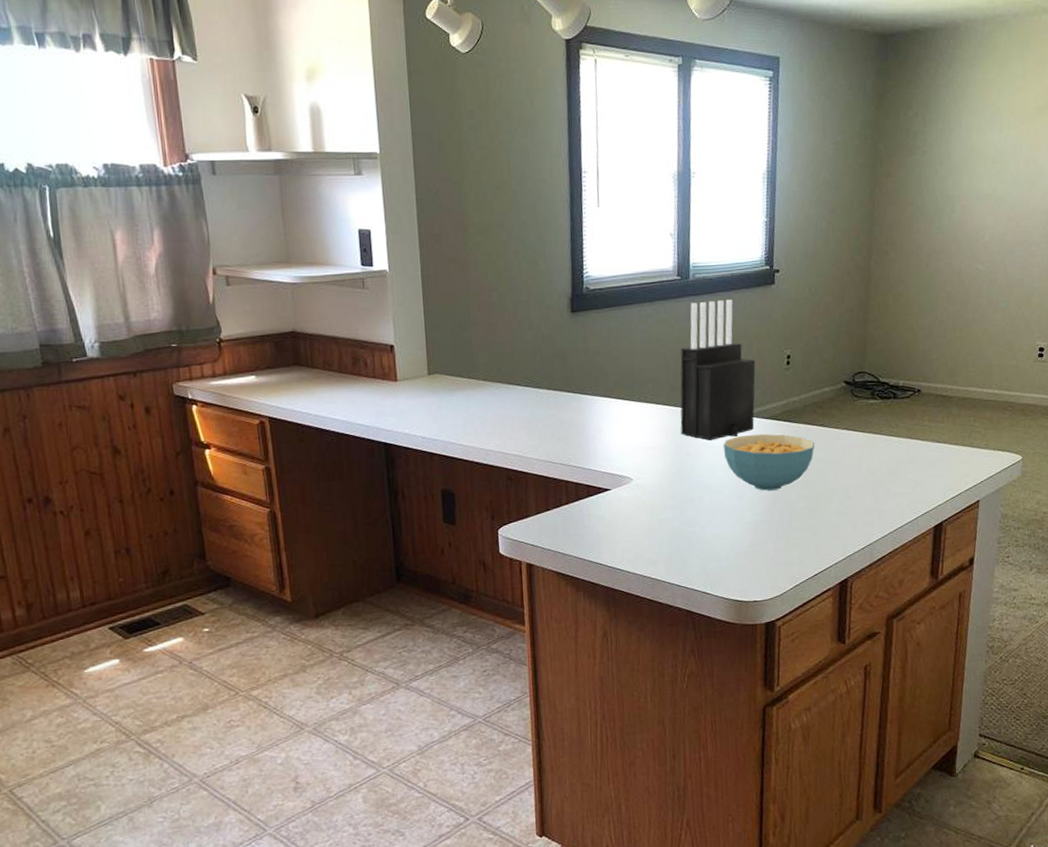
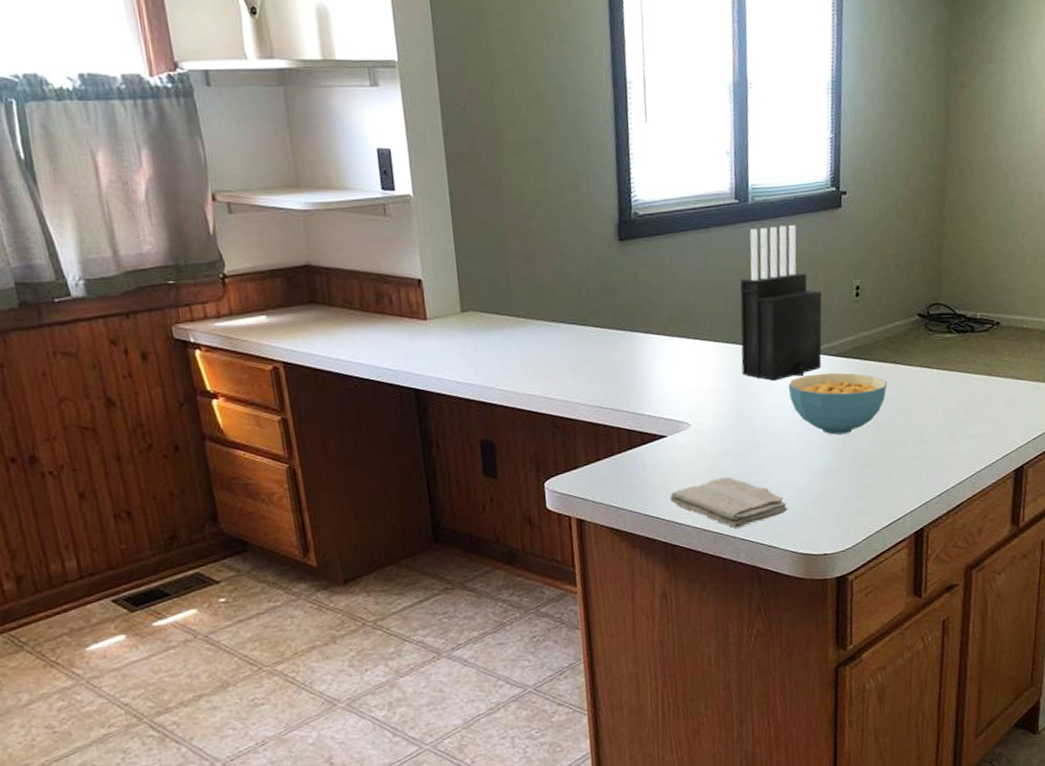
washcloth: none [612,527,721,575] -> present [670,476,788,528]

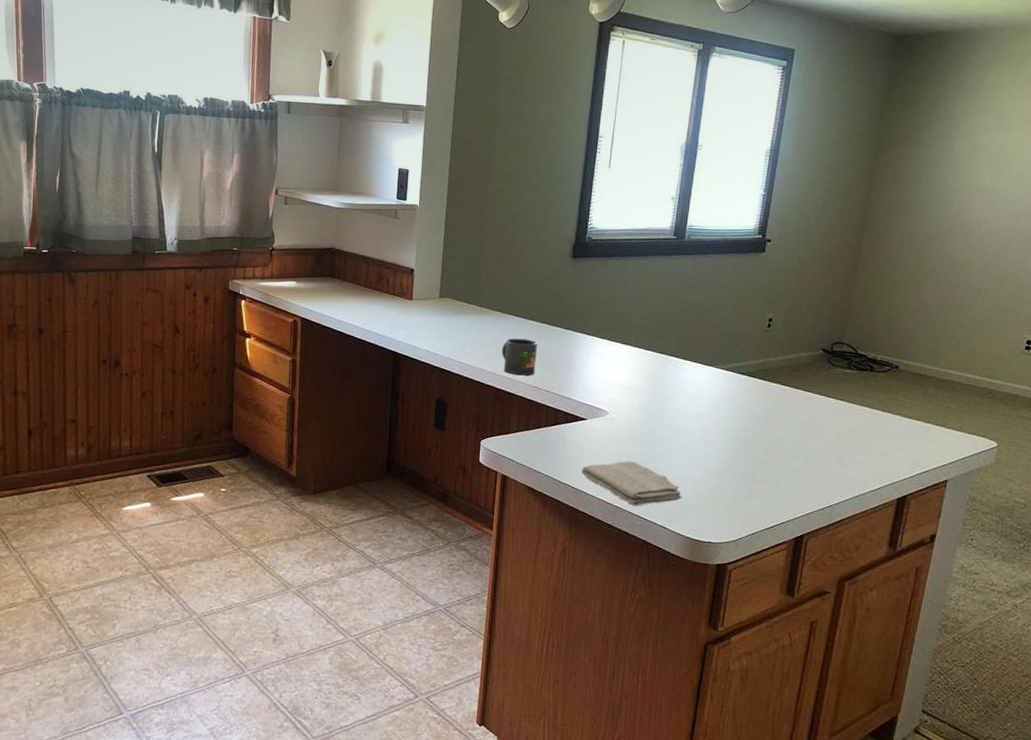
mug: none [550,349,596,396] -> present [501,338,537,376]
knife block: present [740,225,822,381] -> none [658,261,738,388]
cereal bowl: present [788,372,887,435] -> none [697,387,786,442]

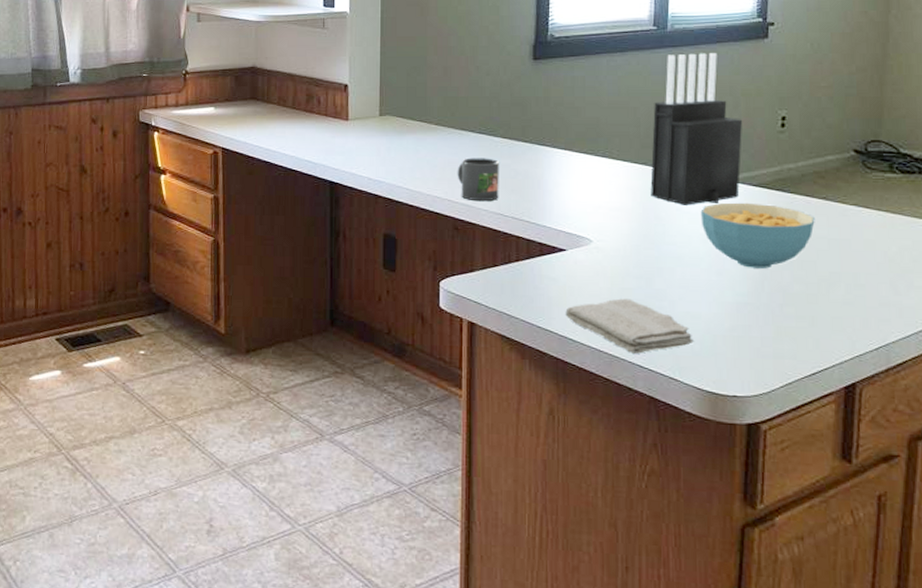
knife block: none [658,261,738,388] -> present [650,53,743,205]
cereal bowl: none [697,387,786,442] -> present [700,202,815,269]

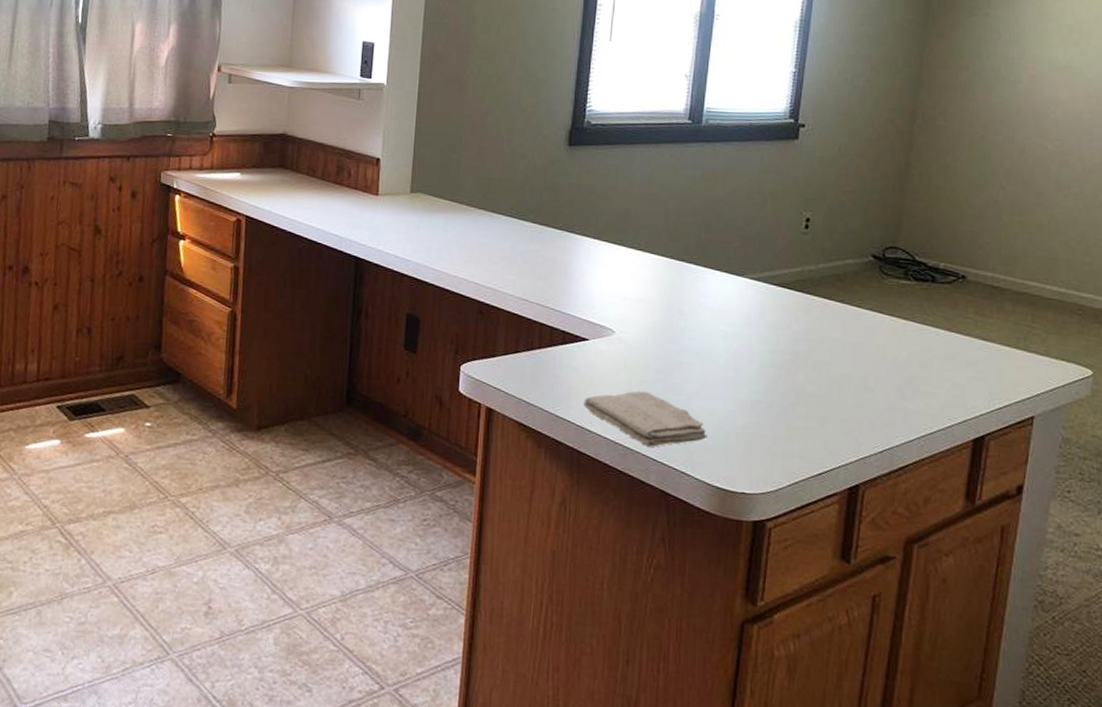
mug: present [457,158,499,202] -> none [485,241,528,286]
knife block: present [650,53,743,205] -> none [675,149,769,301]
cereal bowl: present [700,202,815,269] -> none [722,300,831,368]

